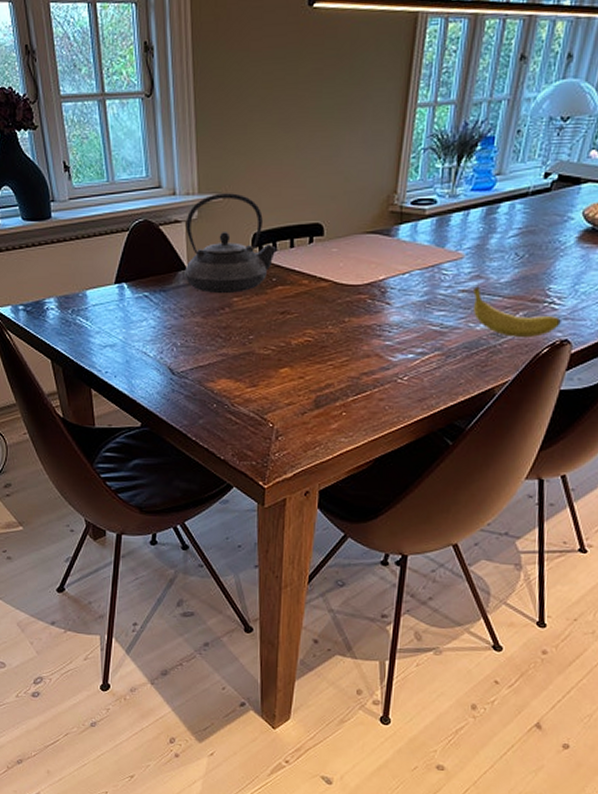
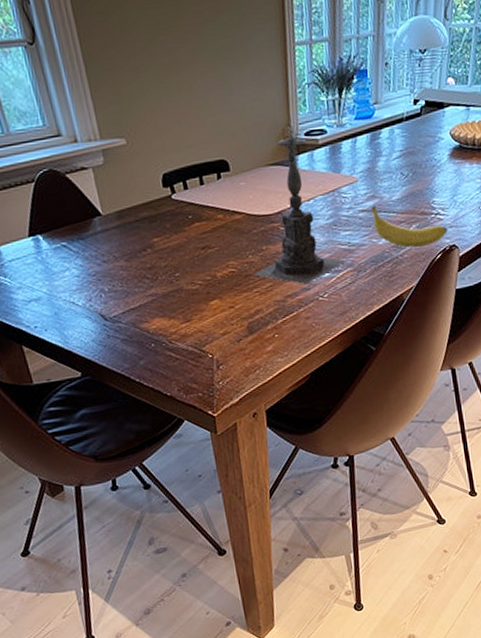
teapot: present [184,193,277,294] -> none [92,136,188,236]
candle holder: none [330,181,435,364] -> present [253,115,346,285]

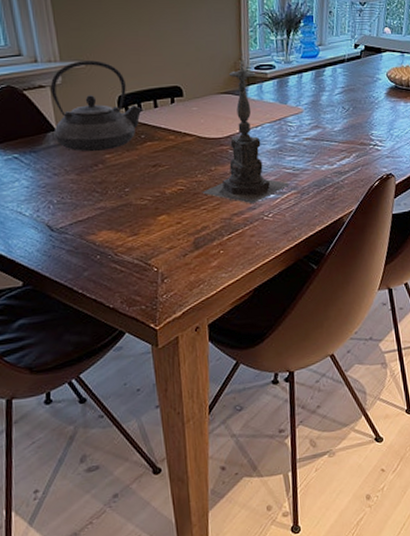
teapot: none [92,136,188,236] -> present [50,60,142,152]
fruit: present [371,205,448,248] -> none [315,134,385,175]

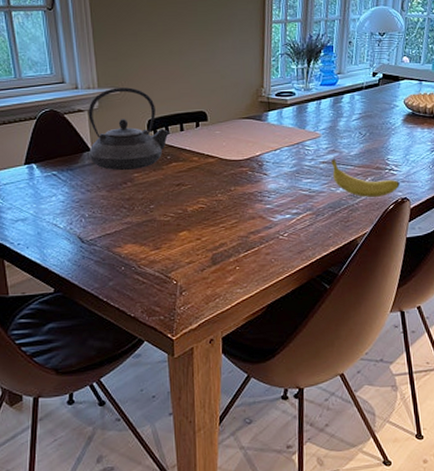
candle holder: present [202,50,291,204] -> none [221,78,306,224]
fruit: none [315,134,385,175] -> present [331,158,400,198]

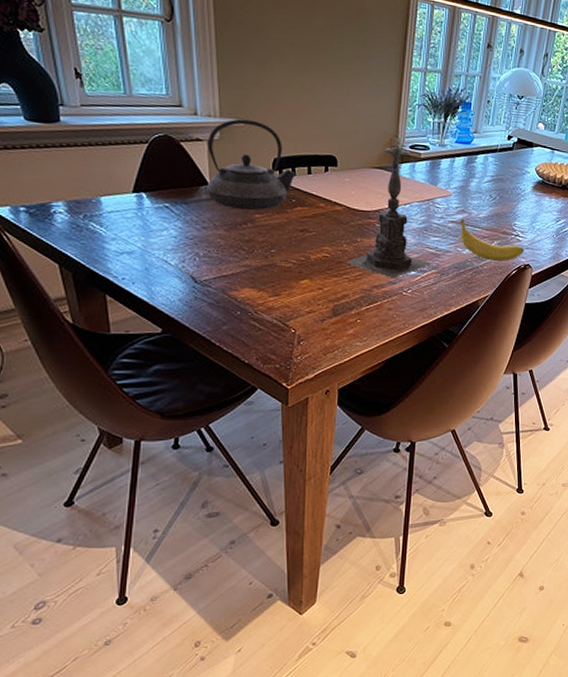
candle holder: none [221,78,306,224] -> present [345,128,432,279]

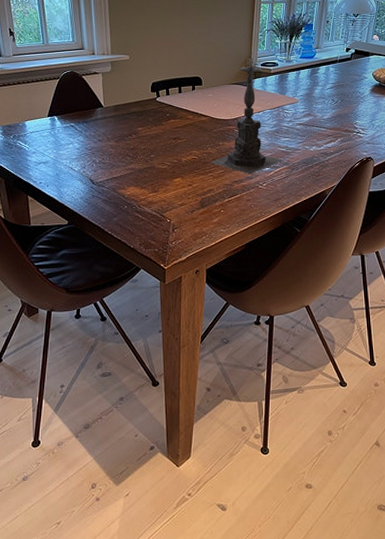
teapot: present [206,119,296,211] -> none [101,55,169,125]
fruit: present [460,219,524,262] -> none [307,121,365,157]

